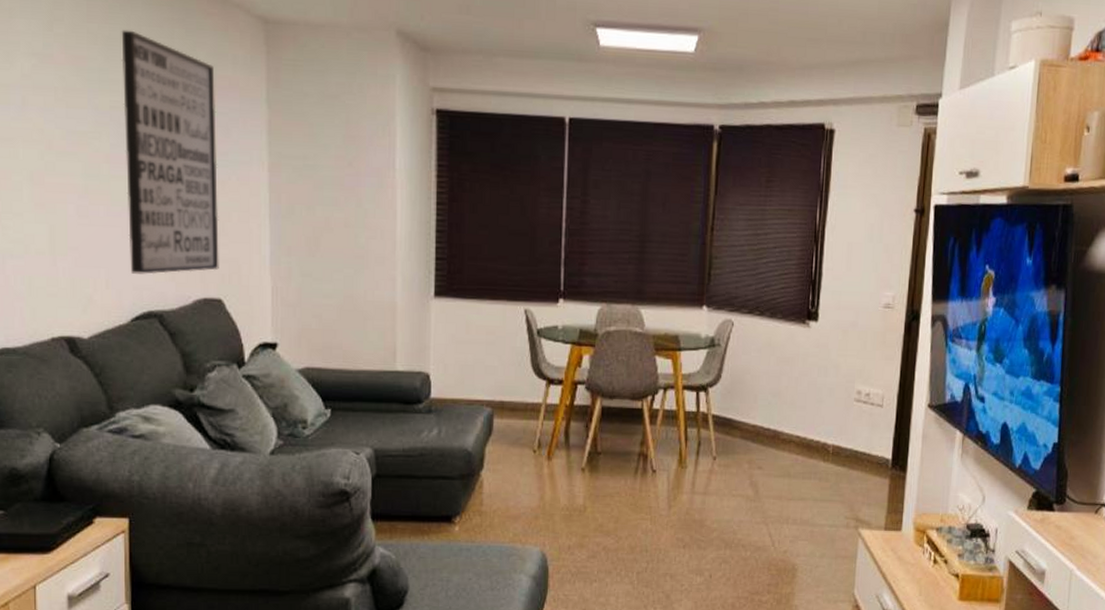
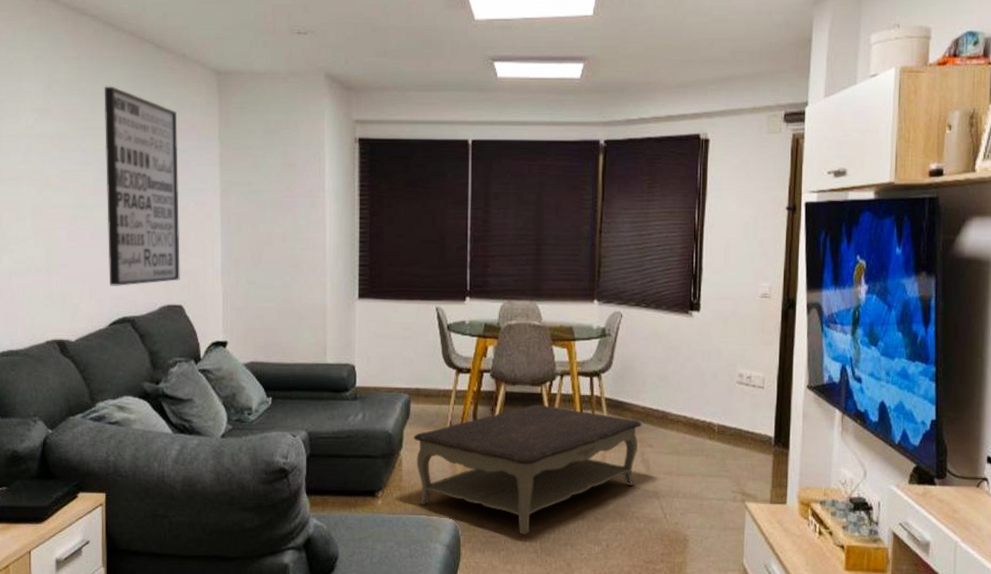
coffee table: none [496,420,752,565] -> present [413,404,642,535]

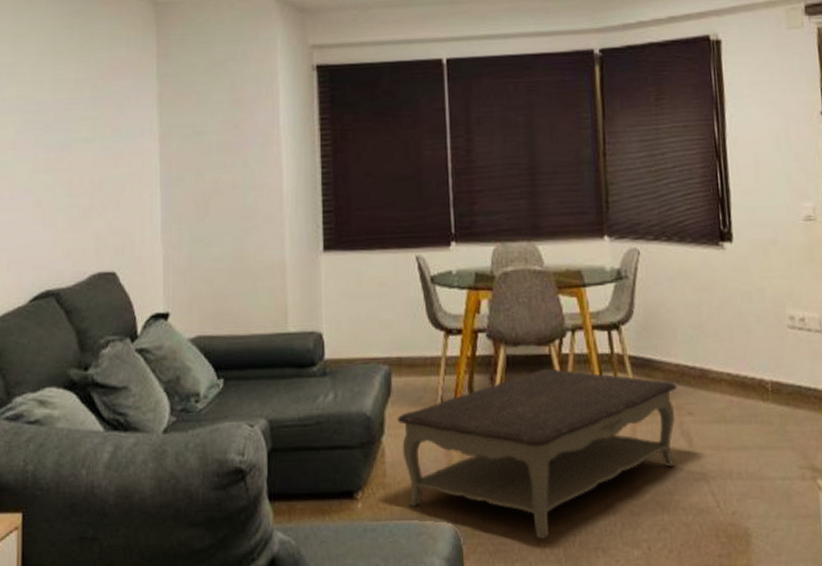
wall art: present [104,86,180,286] -> none [27,25,113,254]

